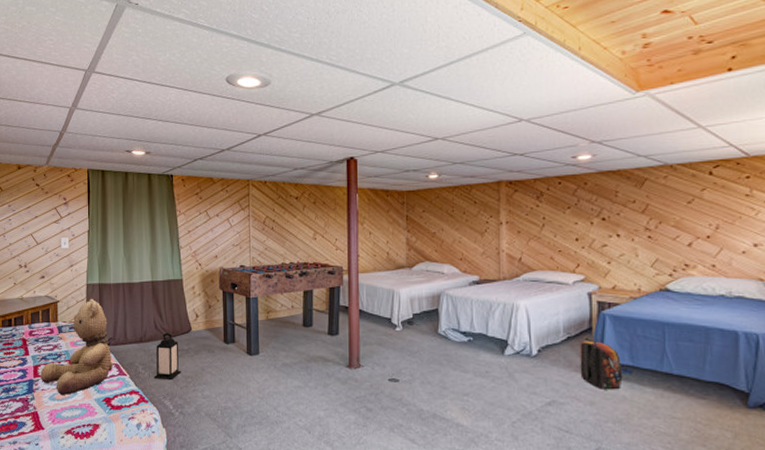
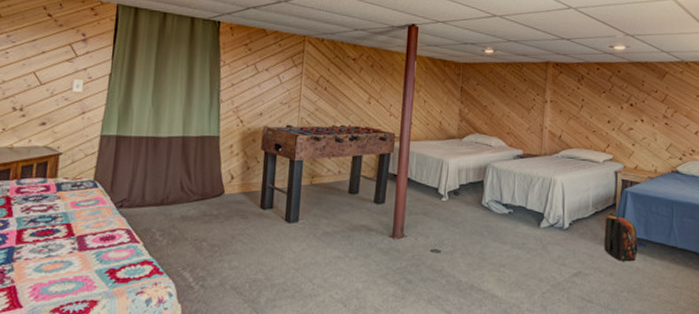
teddy bear: present [41,298,114,396] -> none [25,152,125,267]
lantern: present [153,332,181,381] -> none [173,194,207,249]

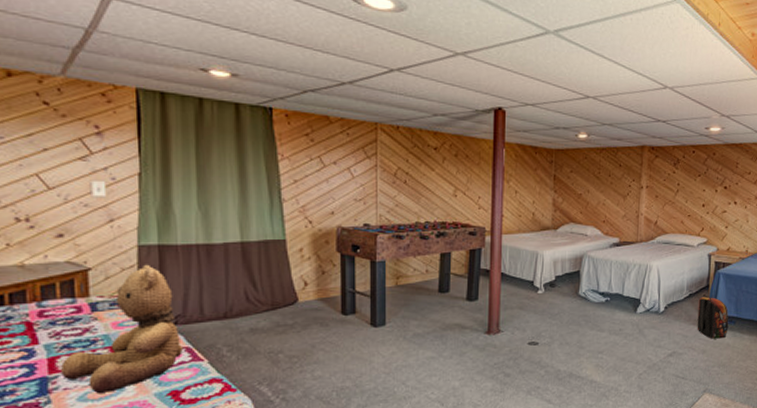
teddy bear: none [25,152,125,267] -> present [61,264,184,394]

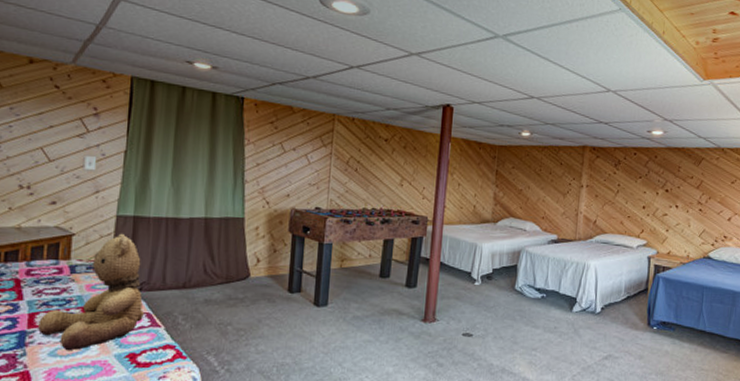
backpack: present [697,295,729,339] -> none [634,298,668,345]

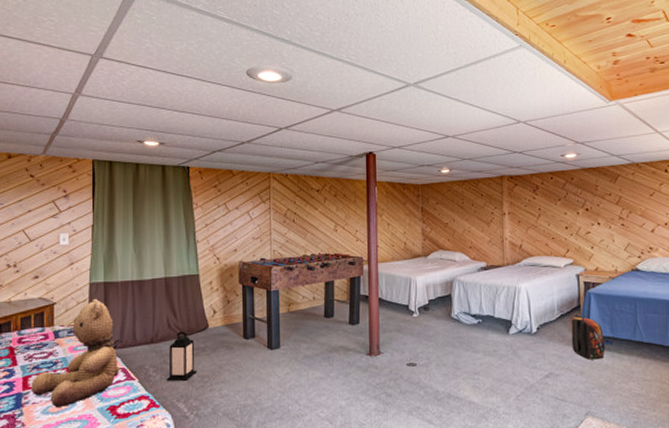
lantern: none [196,278,232,333] -> present [166,331,197,382]
backpack: none [634,298,668,345] -> present [571,315,606,360]

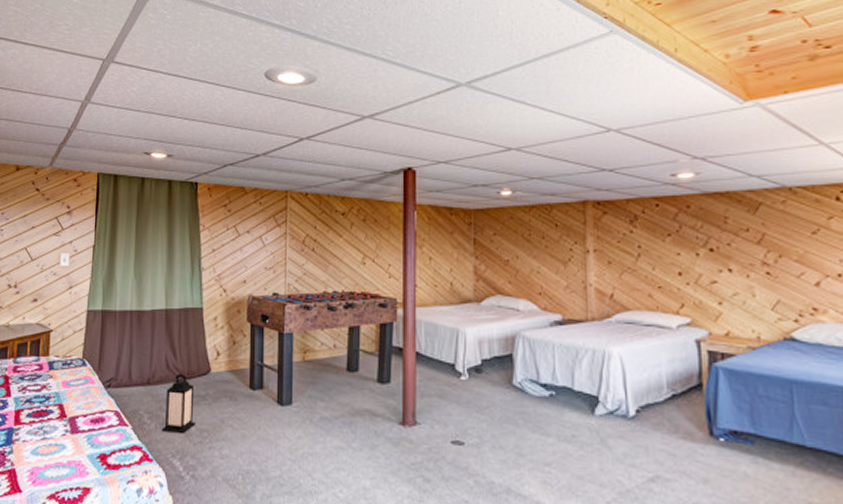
teddy bear: present [31,298,120,408] -> none [23,328,114,450]
backpack: present [571,315,606,360] -> none [688,397,743,465]

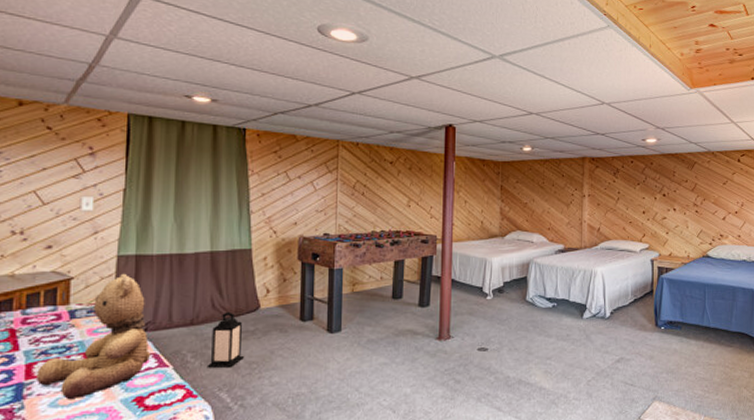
teddy bear: none [23,328,114,450] -> present [37,273,151,400]

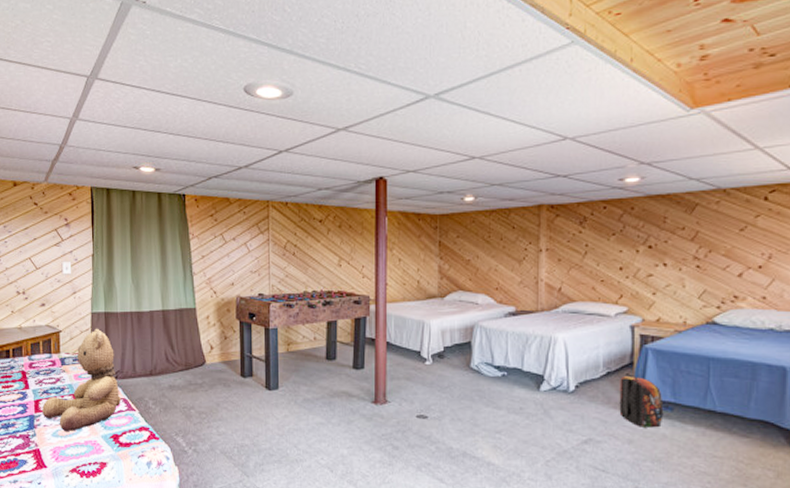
lantern: present [206,311,244,369] -> none [165,365,194,416]
backpack: none [643,300,675,345] -> present [619,373,664,428]

